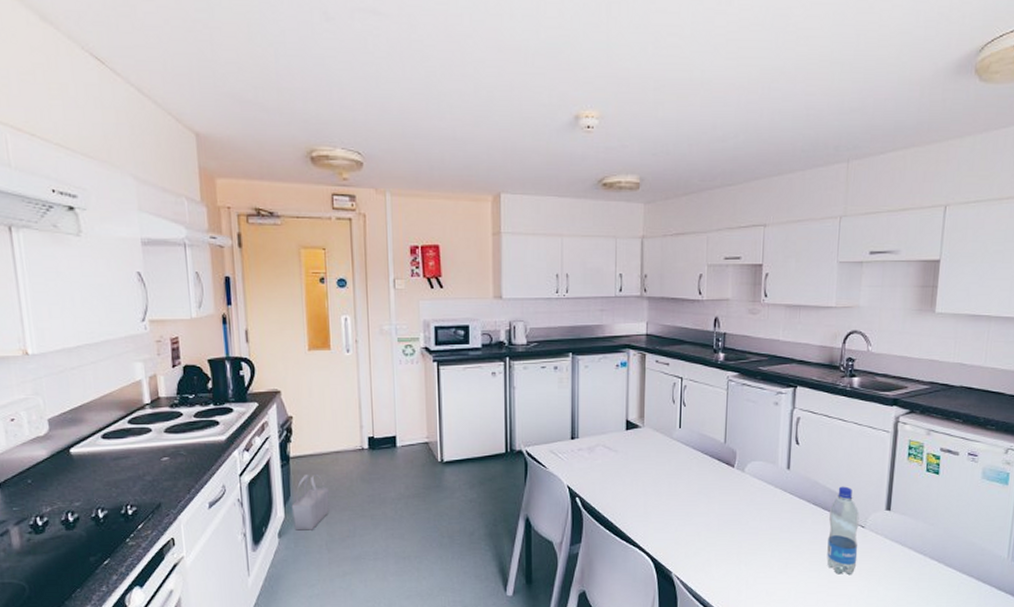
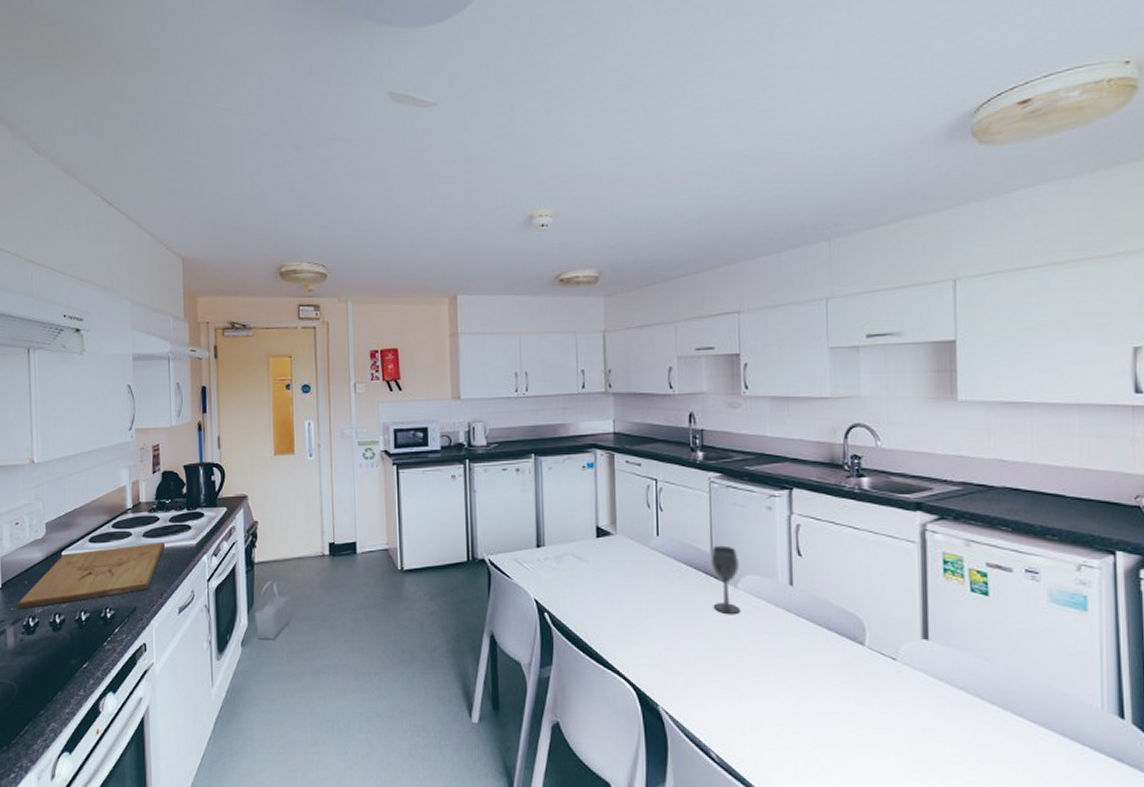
cutting board: none [20,438,190,510] -> present [17,542,164,610]
wine glass: none [723,436,747,494] -> present [710,545,740,614]
bottle: present [827,486,859,575] -> none [847,607,891,719]

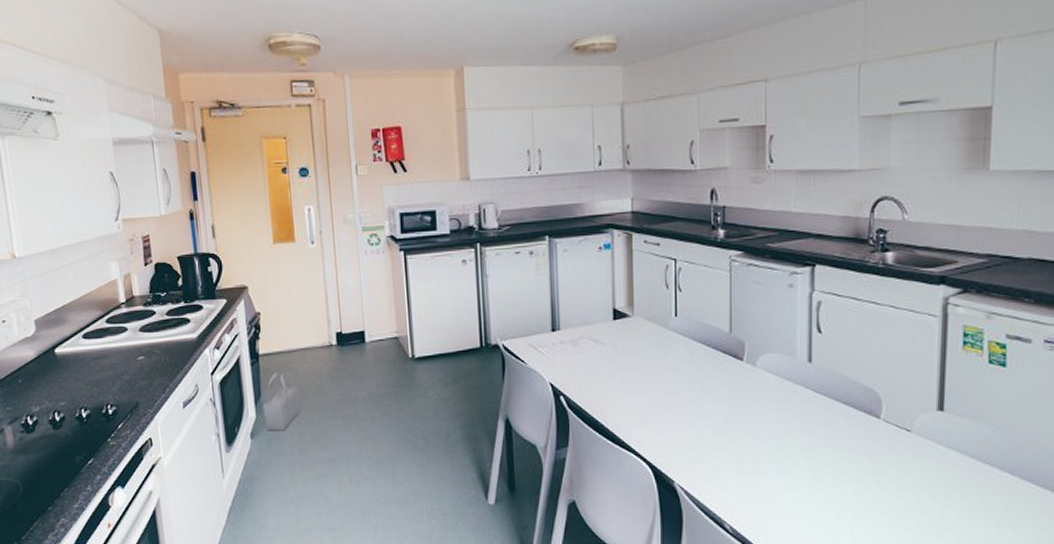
cutting board: present [17,542,164,610] -> none [12,337,163,409]
wine glass: present [710,545,740,614] -> none [729,324,758,392]

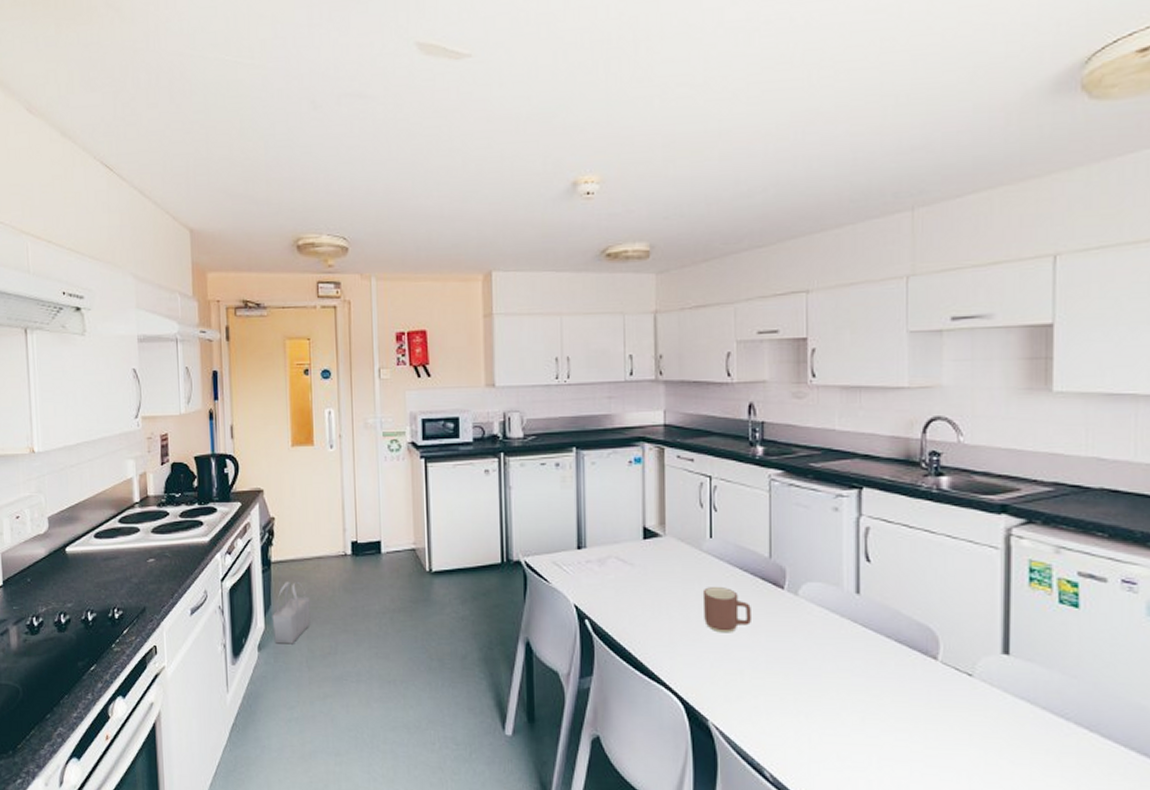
mug: none [668,361,713,403] -> present [702,587,751,633]

